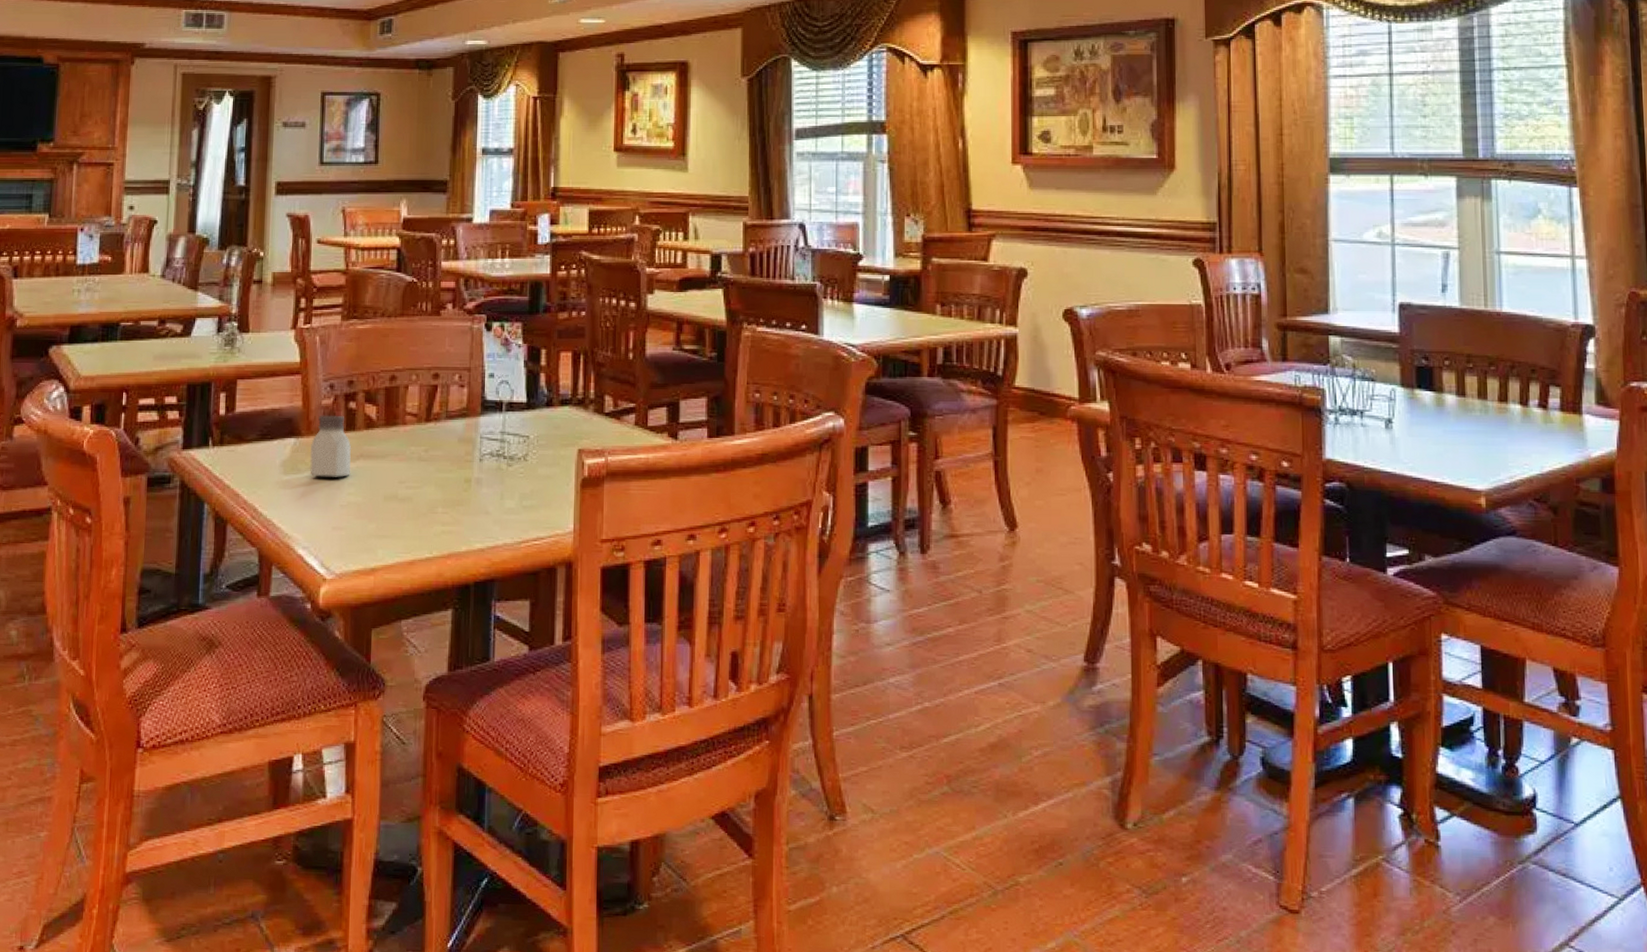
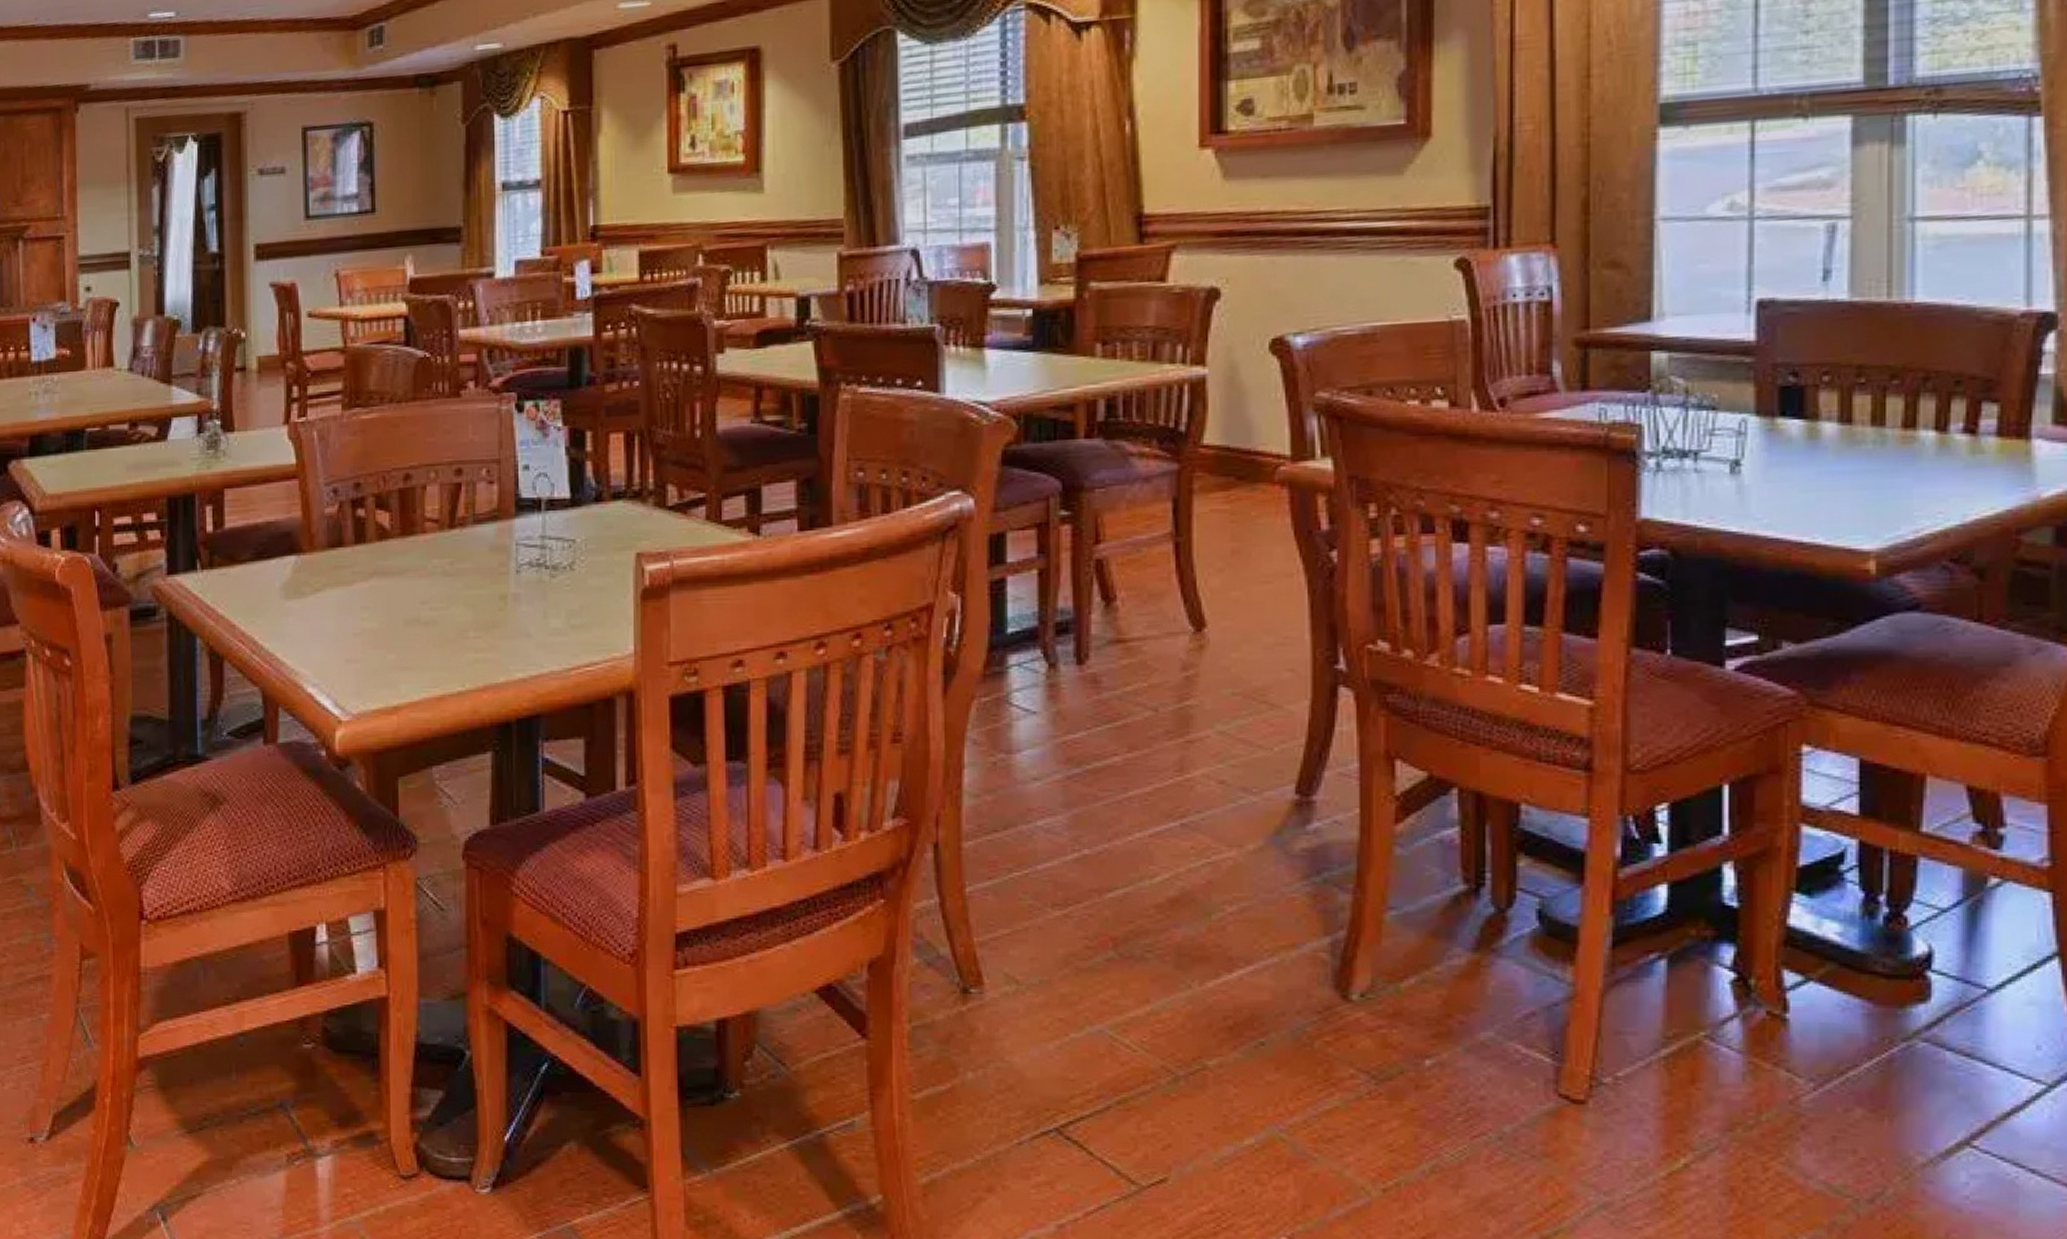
saltshaker: present [309,415,352,477] -> none [314,525,363,601]

